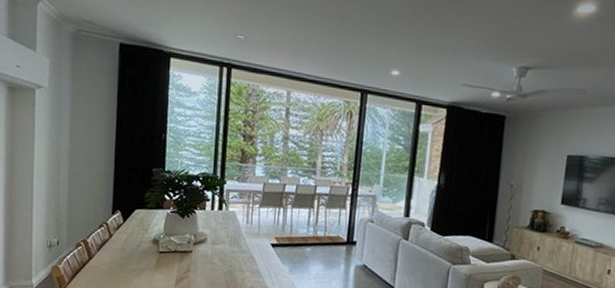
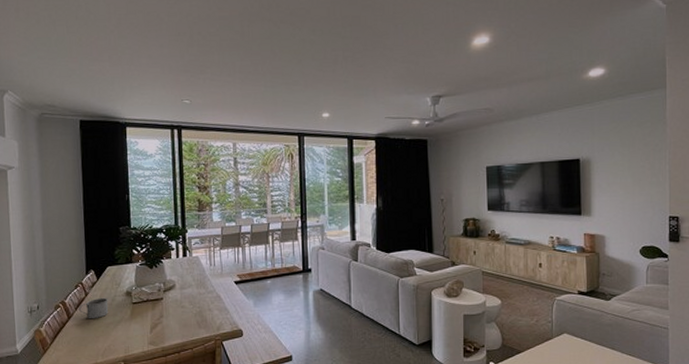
mug: none [101,241,133,264] -> present [79,297,109,319]

